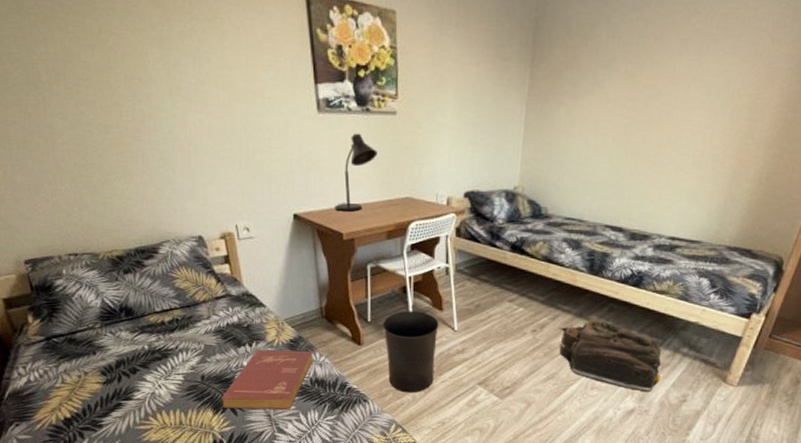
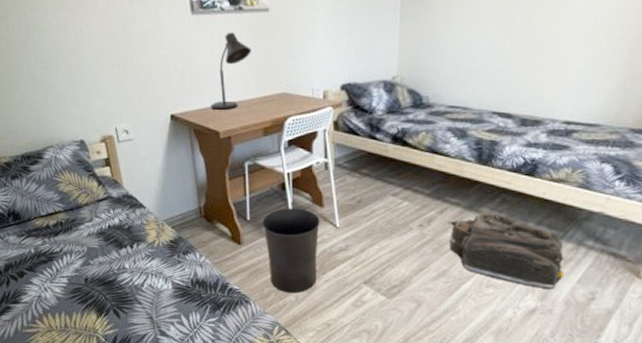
book: present [221,349,313,410] -> none [104,251,194,312]

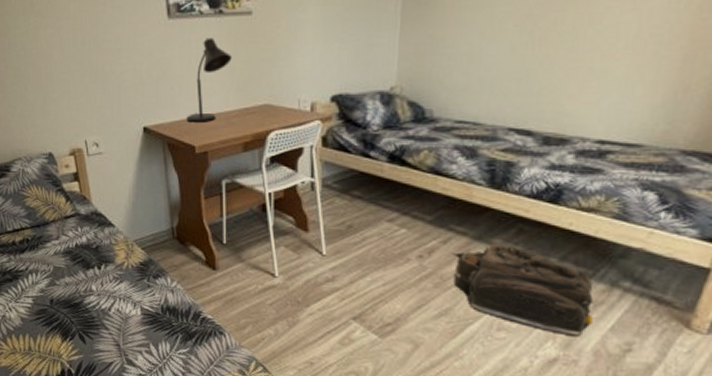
waste bin: present [262,208,320,294] -> none [240,231,304,327]

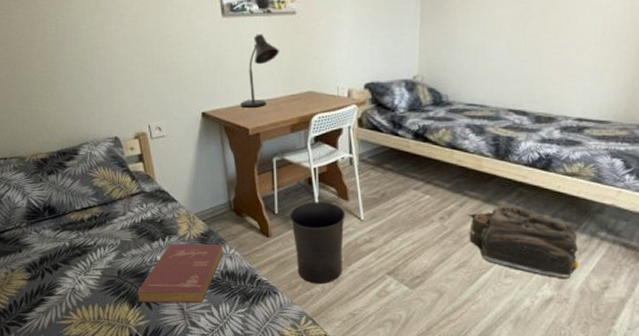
book: none [70,272,164,340] -> present [137,243,223,303]
waste bin: none [240,231,304,327] -> present [290,201,345,284]

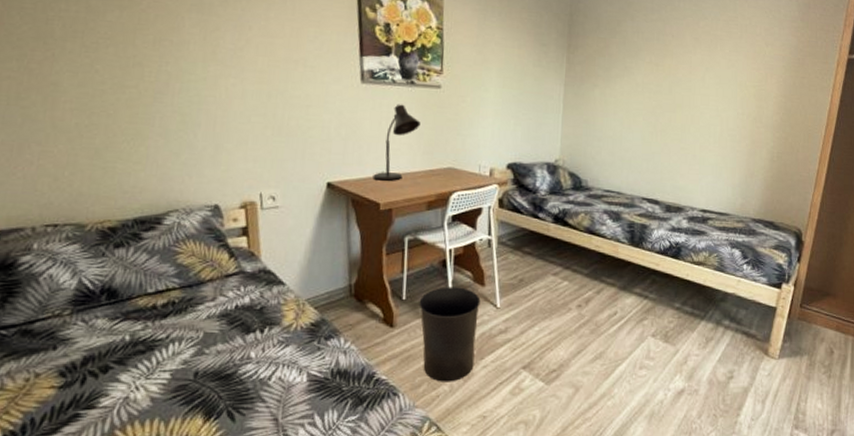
book: present [137,243,223,303] -> none [216,335,337,412]
duffel bag: present [467,205,578,280] -> none [604,292,706,370]

